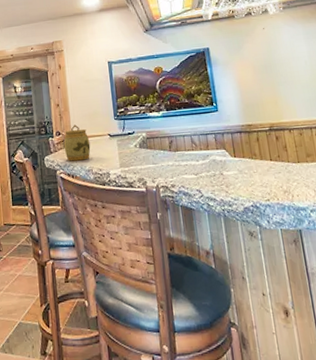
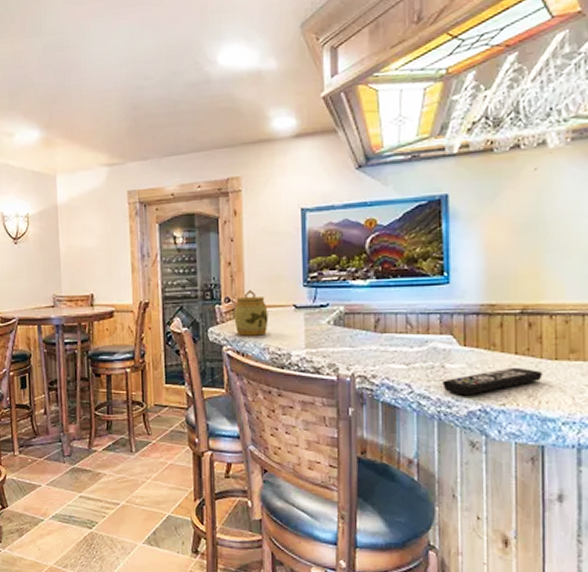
remote control: none [223,170,292,196] -> present [442,367,543,396]

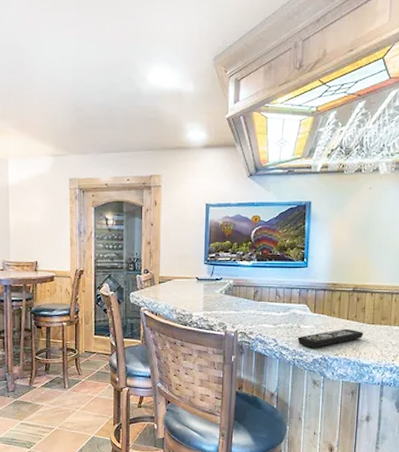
jar: present [234,290,269,336] -> none [150,264,177,300]

